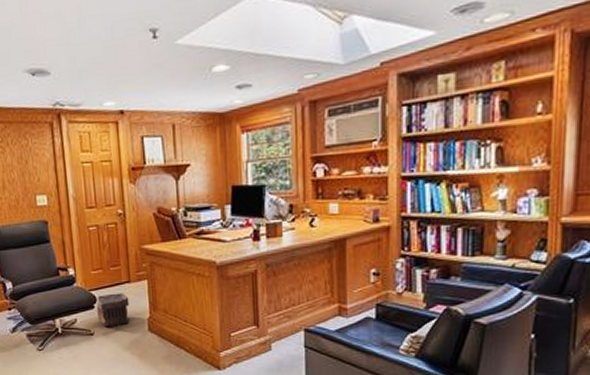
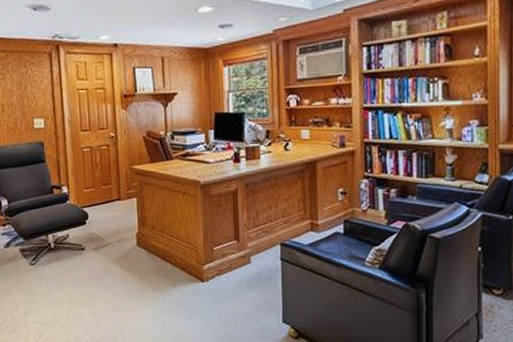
pouch: present [96,293,130,326] -> none [88,210,119,241]

